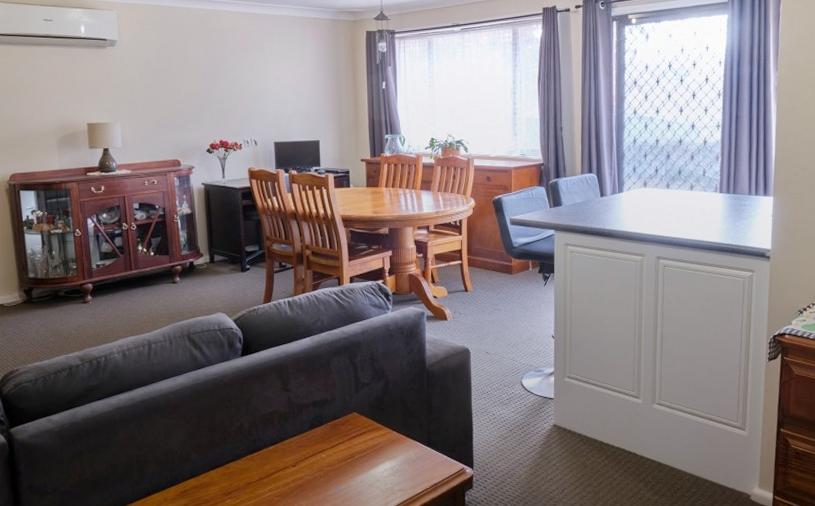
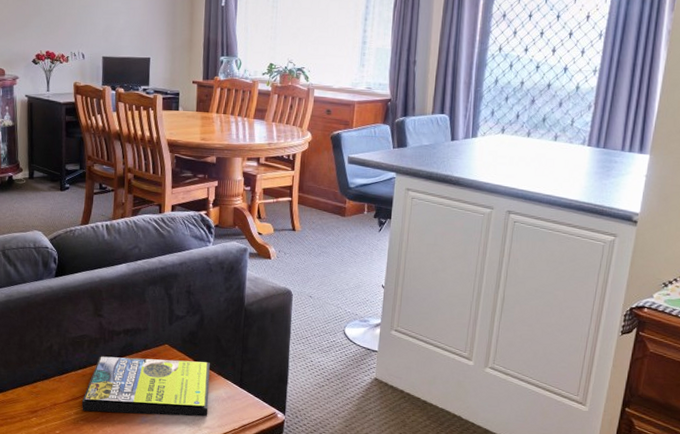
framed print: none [276,426,400,487] -> present [82,356,210,417]

